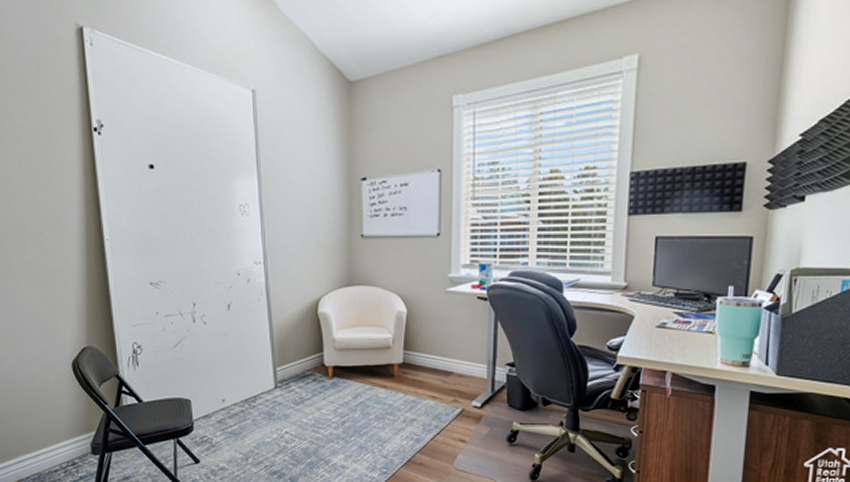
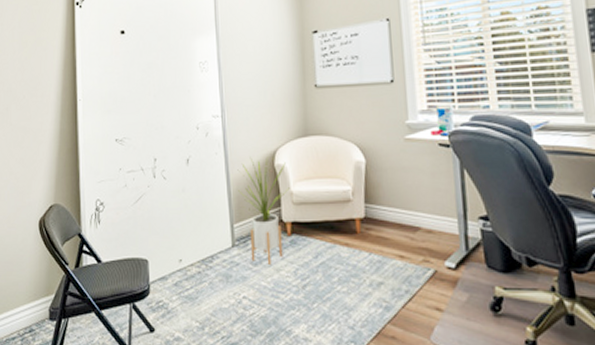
house plant: none [280,304,333,404] -> present [237,156,290,265]

